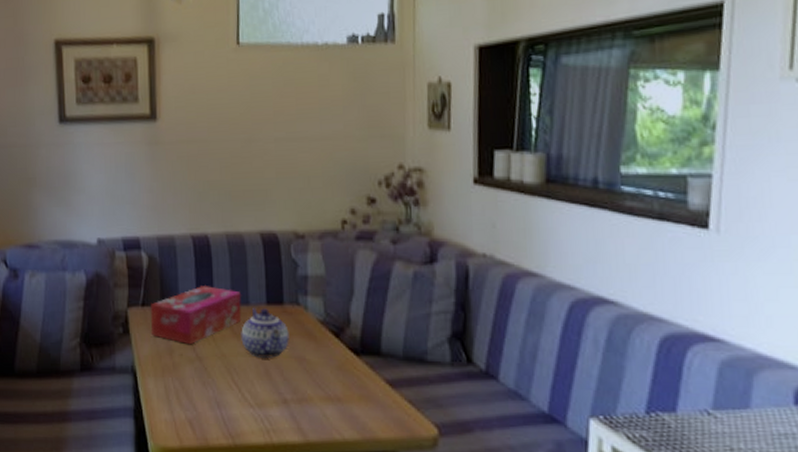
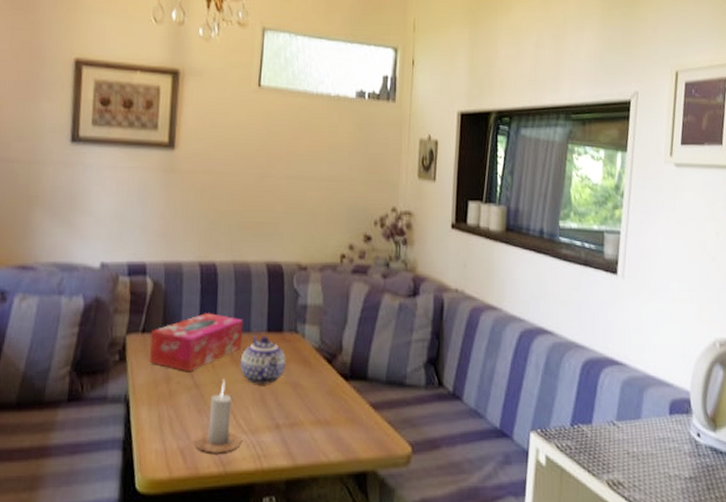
candle: none [202,353,248,426] -> present [195,380,241,453]

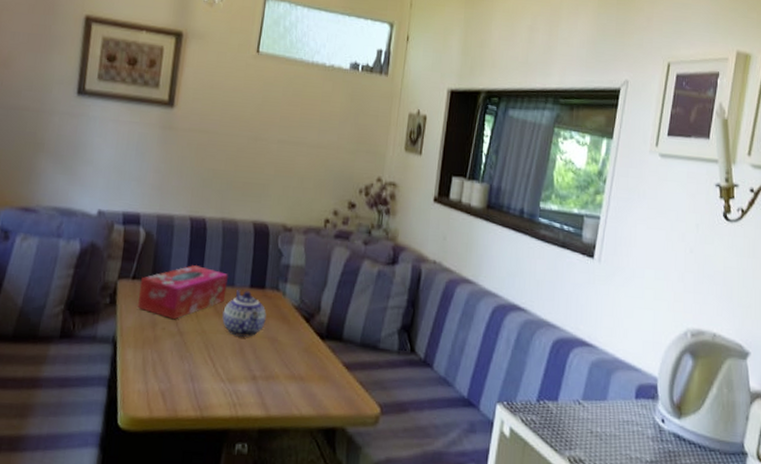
candle: present [195,380,241,453] -> none [175,329,219,399]

